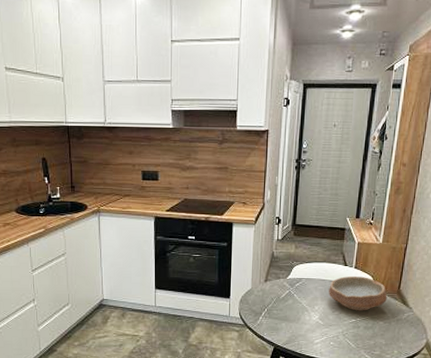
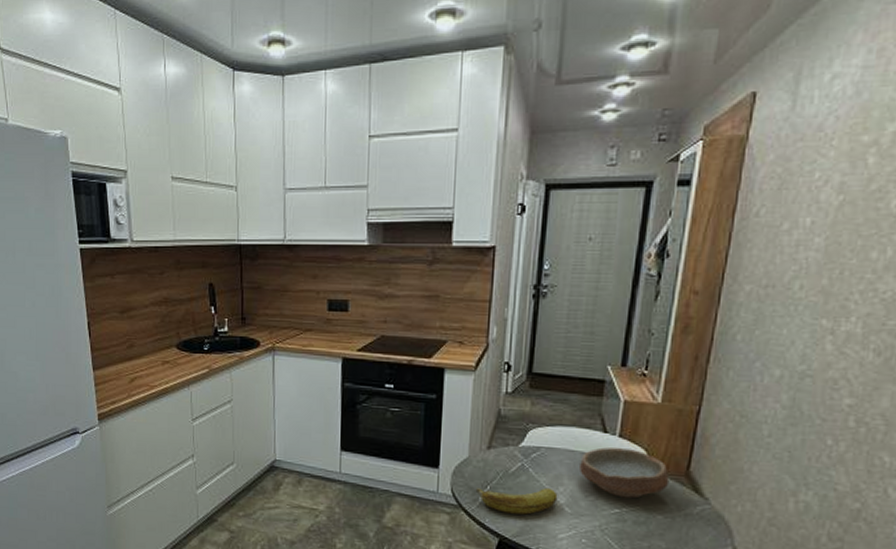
banana: none [257,307,314,328] -> present [476,487,558,515]

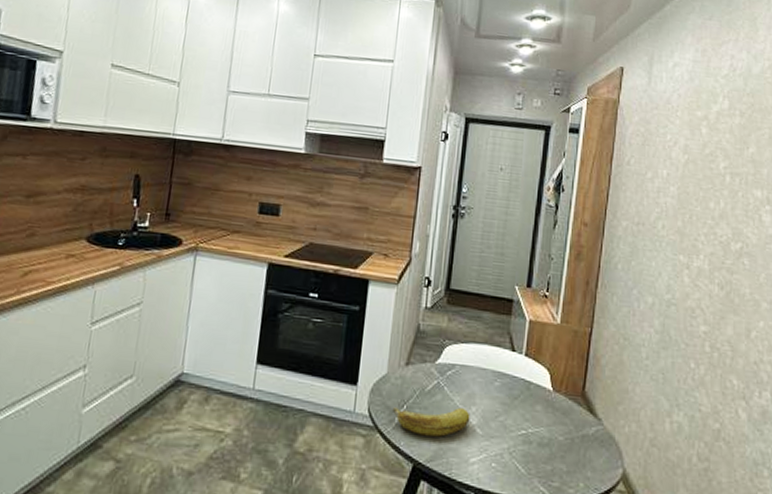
bowl: present [580,447,670,499] -> none [490,366,569,419]

